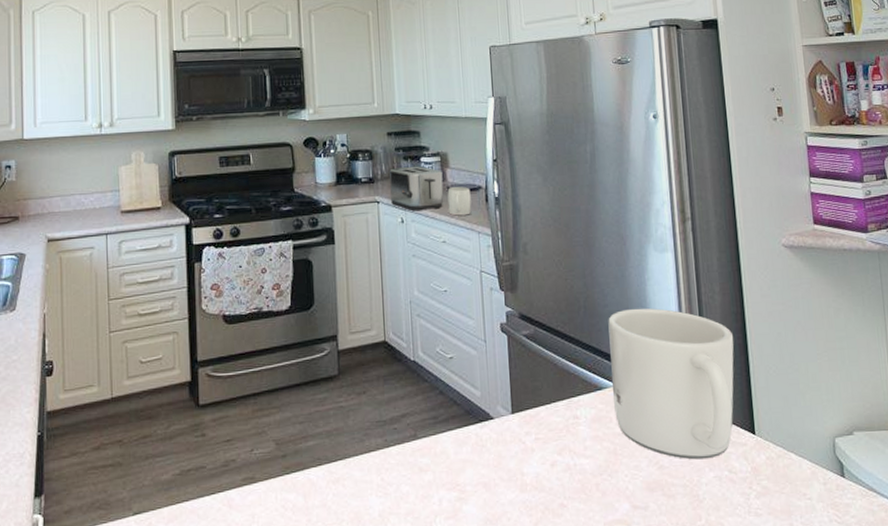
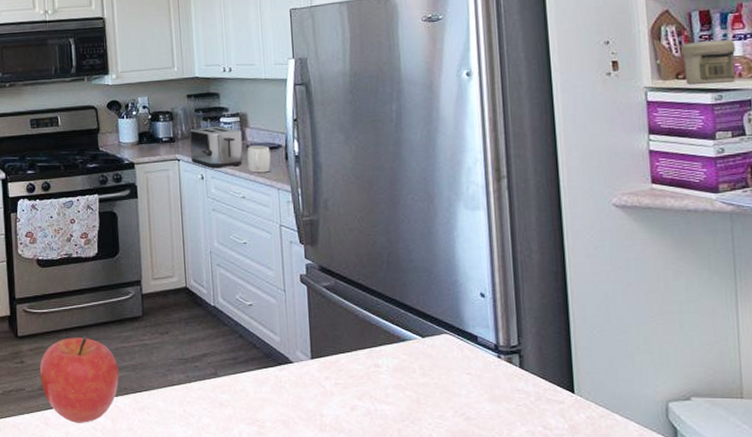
fruit: none [223,401,313,503] -> present [39,336,120,423]
mug: present [608,308,734,460] -> none [413,264,553,414]
jar: none [832,90,877,131] -> present [680,40,736,85]

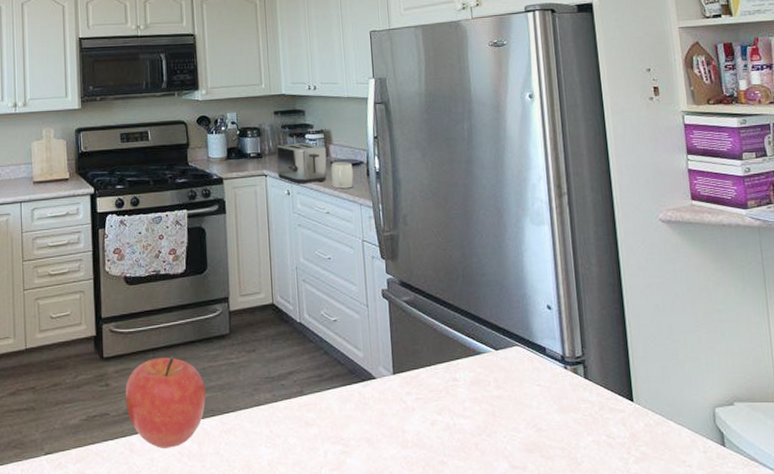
jar: present [680,40,736,85] -> none [709,70,756,110]

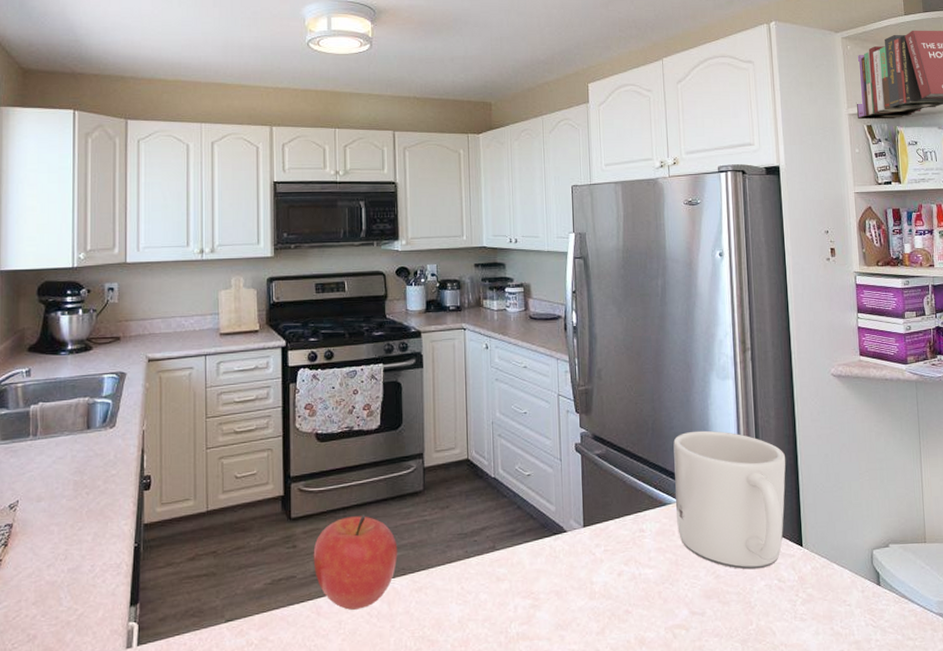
toaster: present [276,142,327,184] -> none [475,295,526,338]
mug: present [331,162,354,189] -> none [529,316,551,343]
mug: none [486,278,612,424] -> present [673,430,786,570]

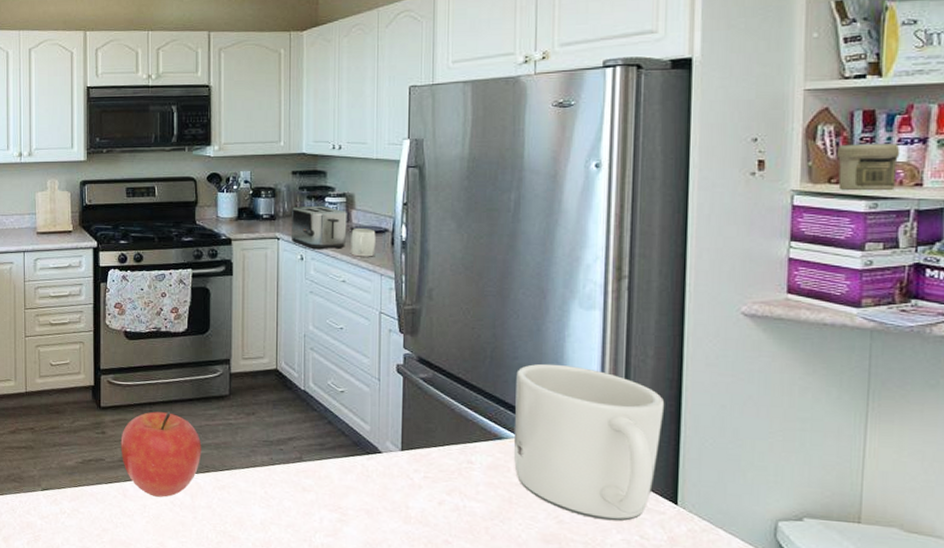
toaster: none [475,295,526,338] -> present [290,205,347,250]
mug: none [529,316,551,343] -> present [351,229,376,257]
jar: none [879,234,918,272] -> present [836,144,900,191]

